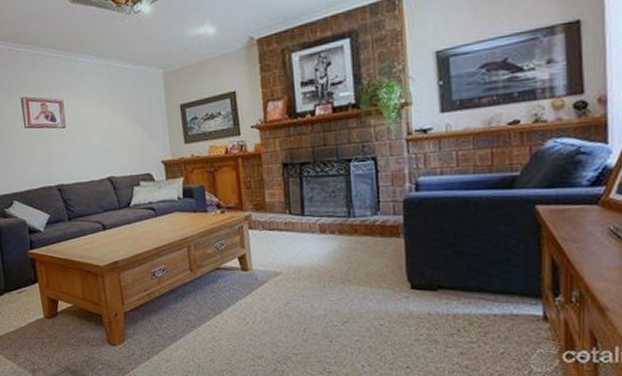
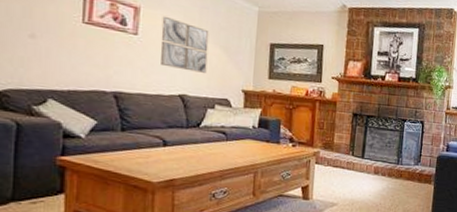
wall art: none [81,103,127,153] -> present [161,16,209,73]

